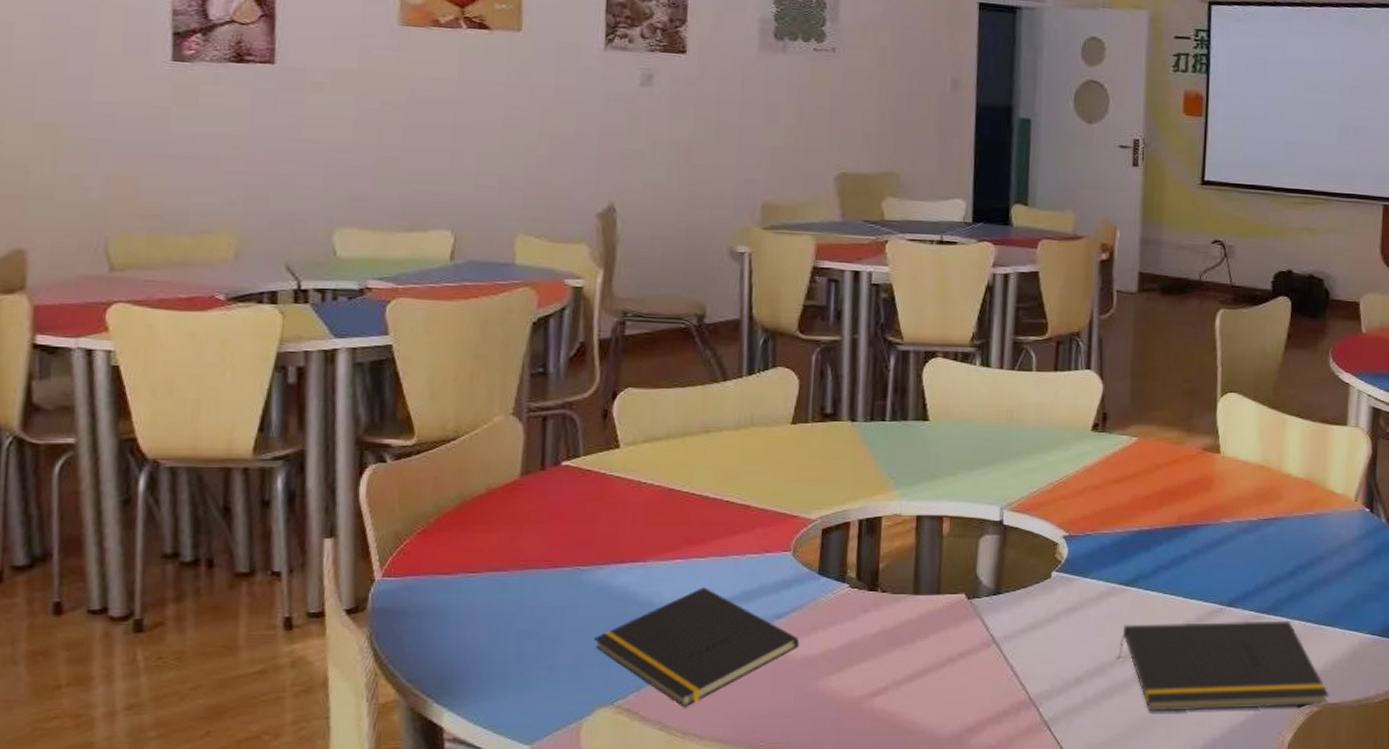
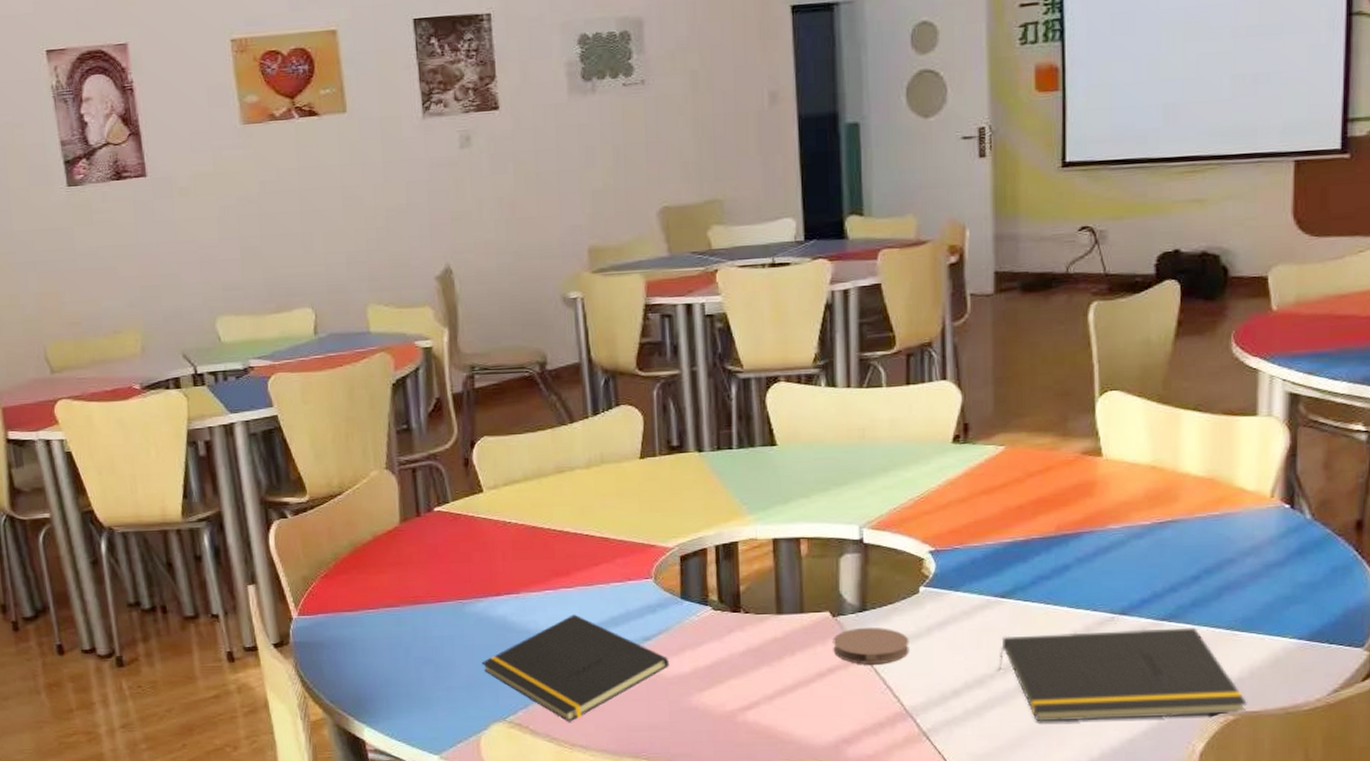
coaster: none [965,611,1039,650] -> present [833,627,910,665]

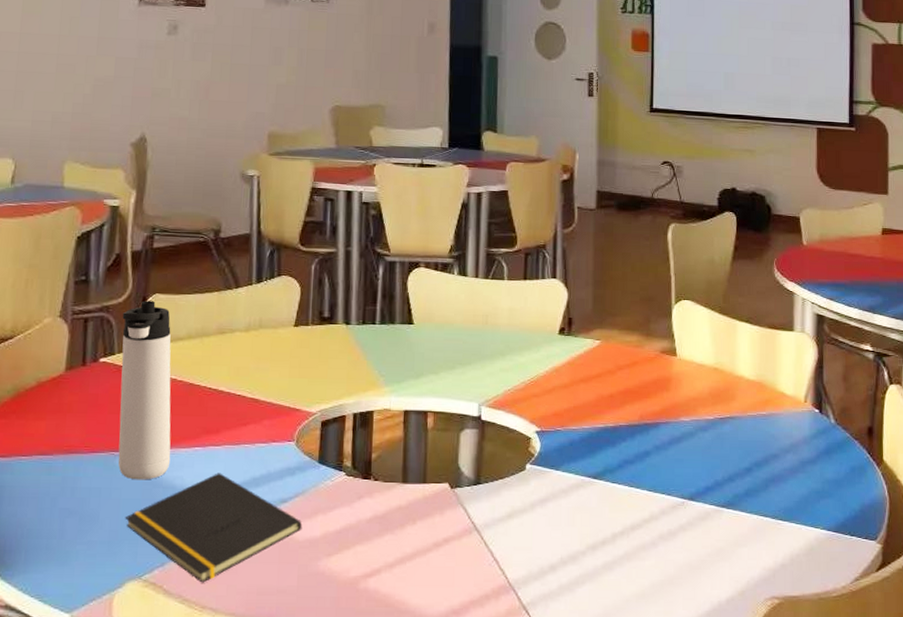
thermos bottle: none [451,444,522,626] -> present [118,300,171,480]
coaster: present [833,627,910,665] -> none [449,500,515,537]
notepad: present [999,627,1247,722] -> none [589,514,789,600]

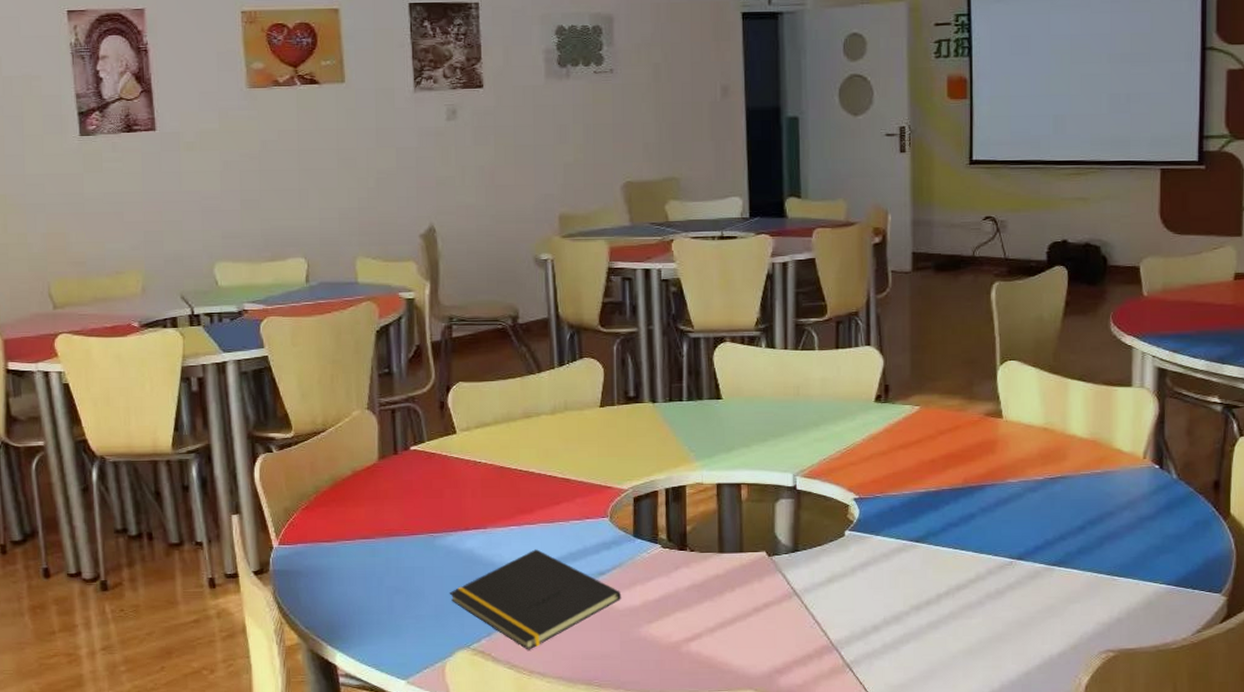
thermos bottle: present [118,300,171,480] -> none [428,389,488,559]

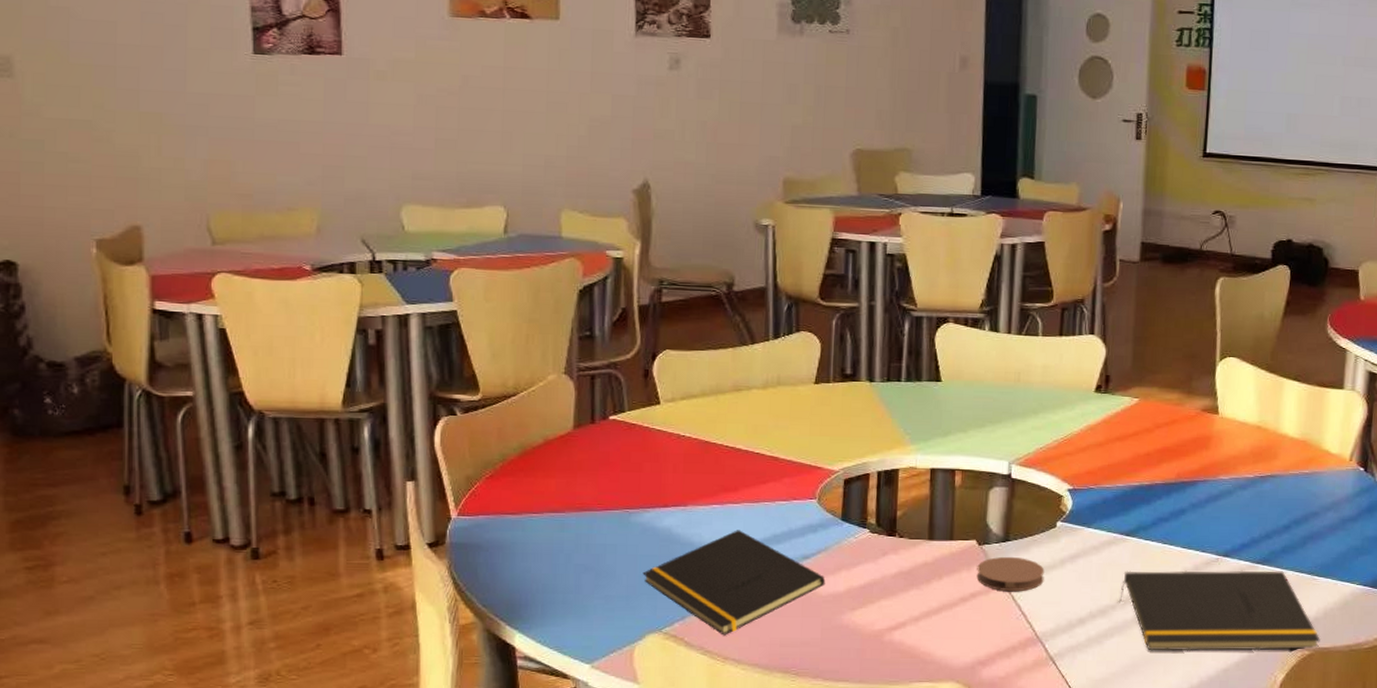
coaster: none [768,566,836,601] -> present [976,556,1045,592]
notepad: none [913,572,1125,656] -> present [1119,570,1320,651]

